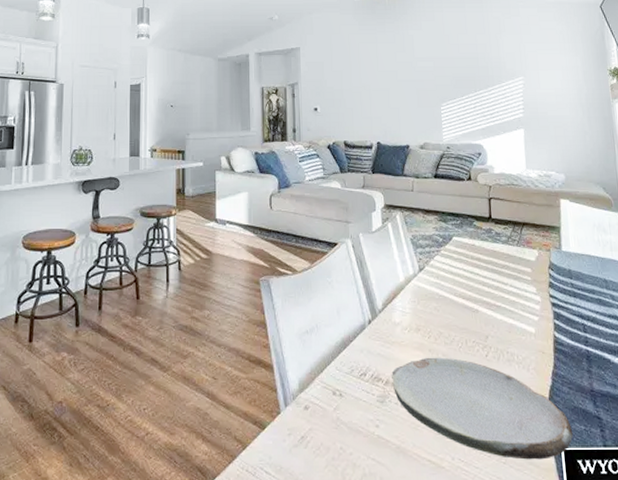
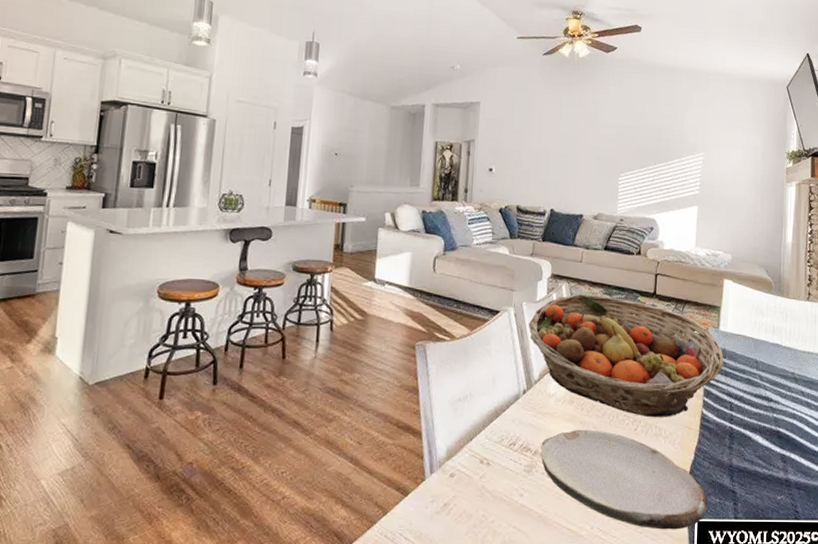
fruit basket: none [367,222,571,342] -> present [529,294,724,417]

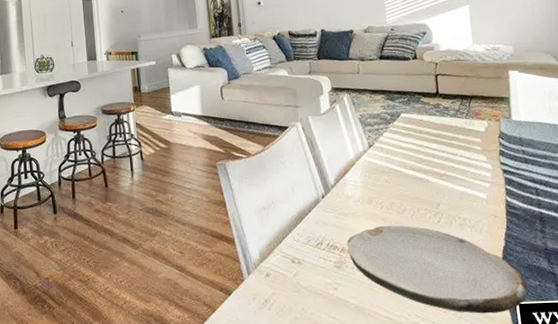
fruit basket: present [529,294,724,417] -> none [317,101,522,209]

